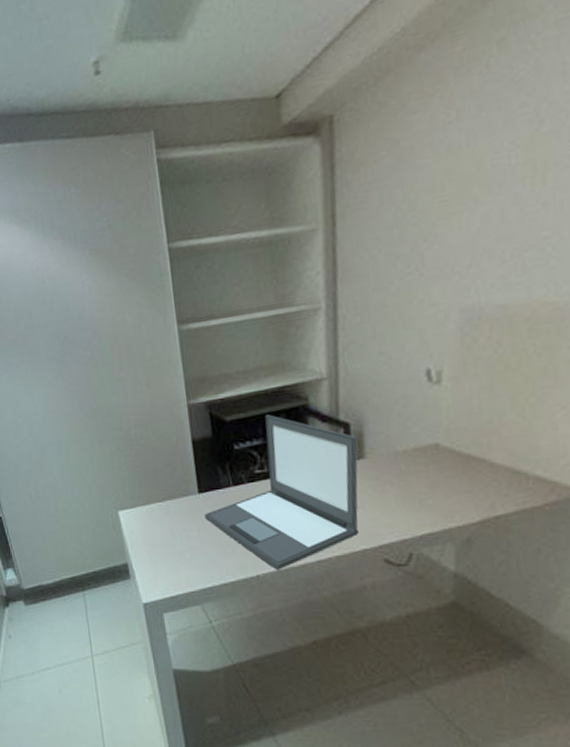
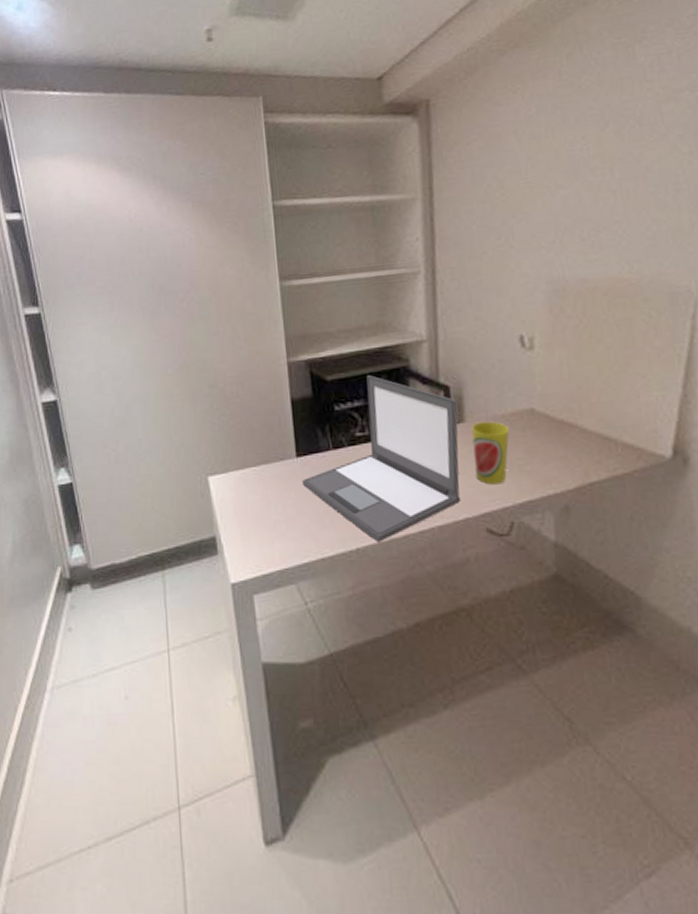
cup: none [371,457,412,518] -> present [471,421,510,485]

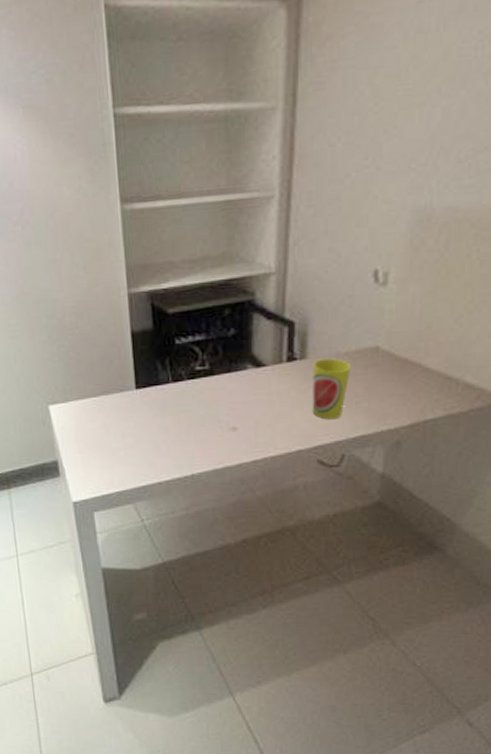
laptop: present [303,375,460,542] -> none [141,309,301,469]

